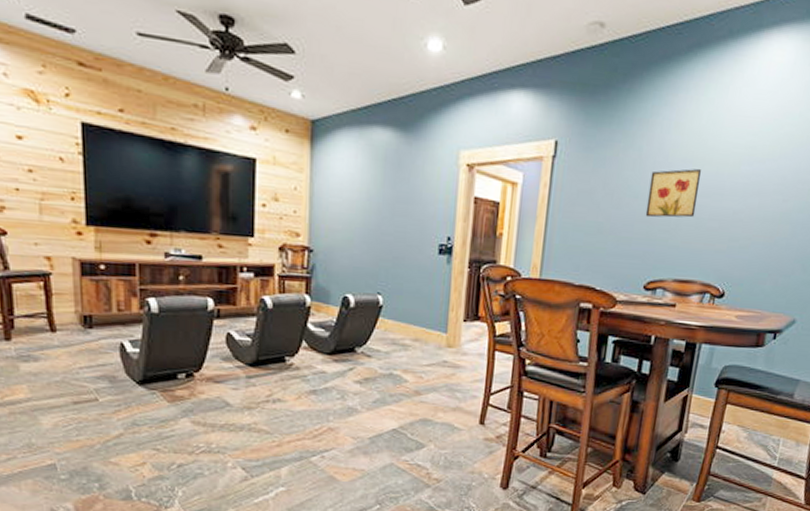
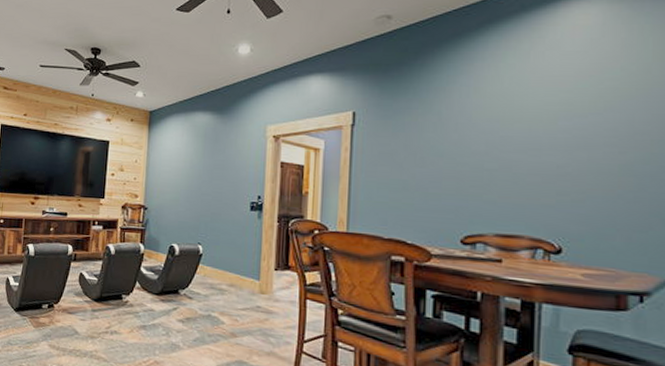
wall art: present [645,168,702,218] -> none [453,126,512,174]

